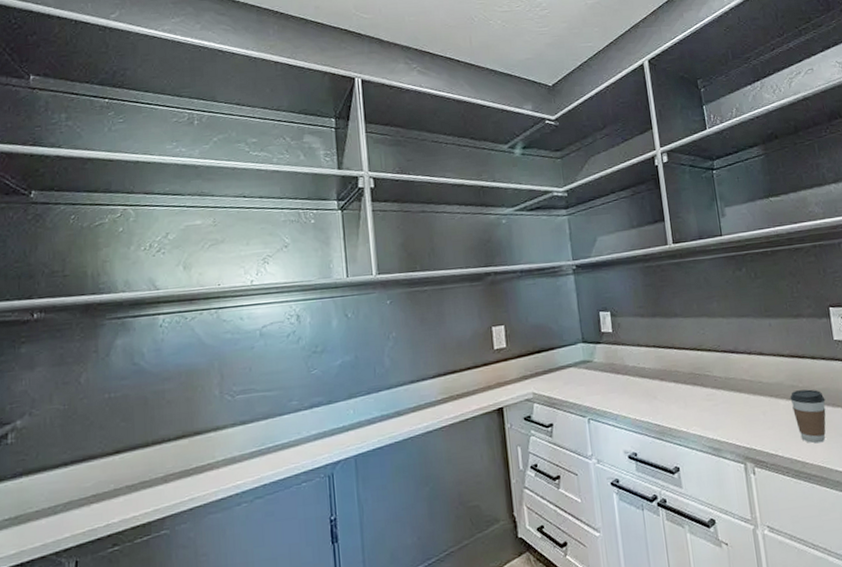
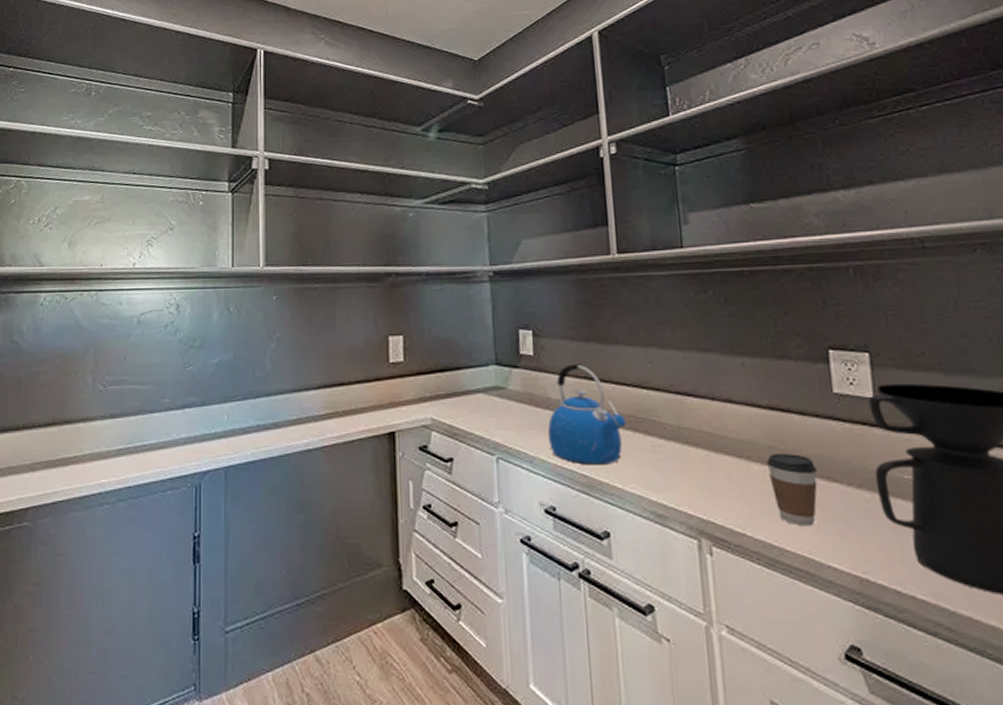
kettle: none [627,335,687,416] -> present [548,363,627,465]

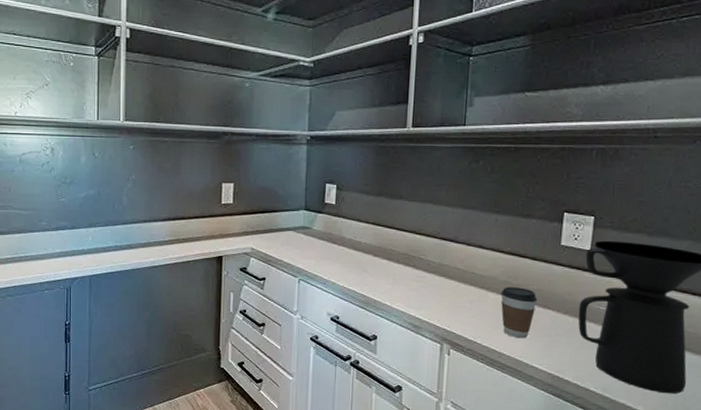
kettle: present [548,363,627,465] -> none [340,212,401,289]

